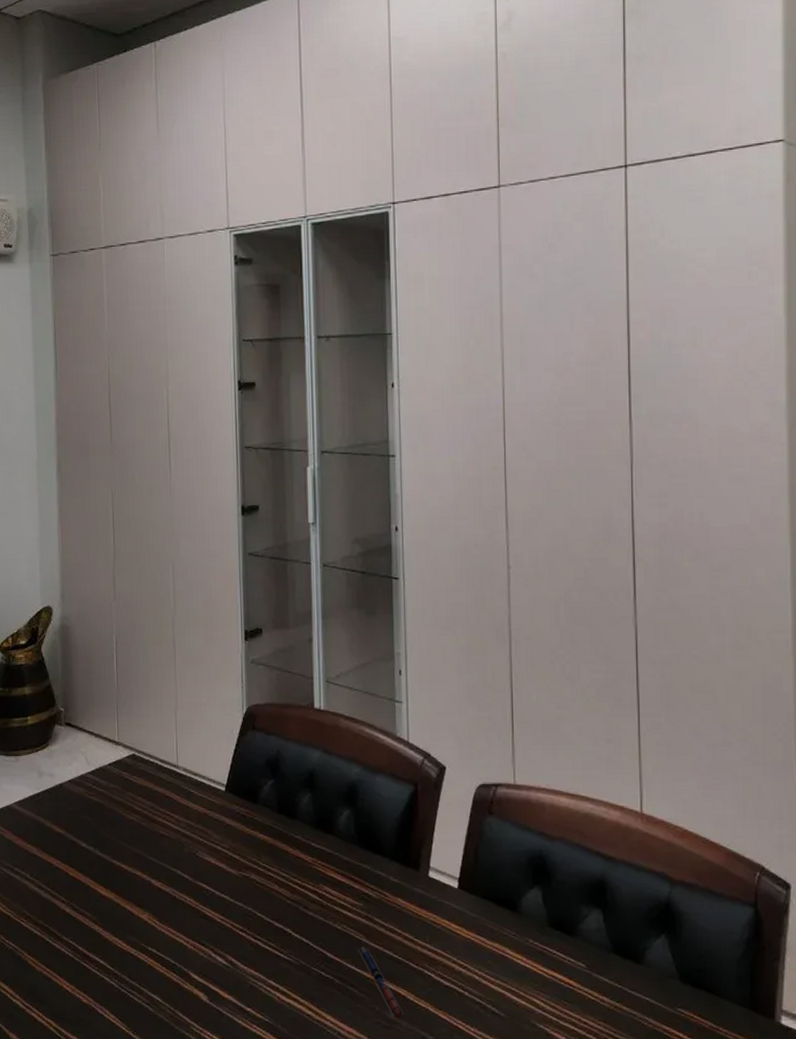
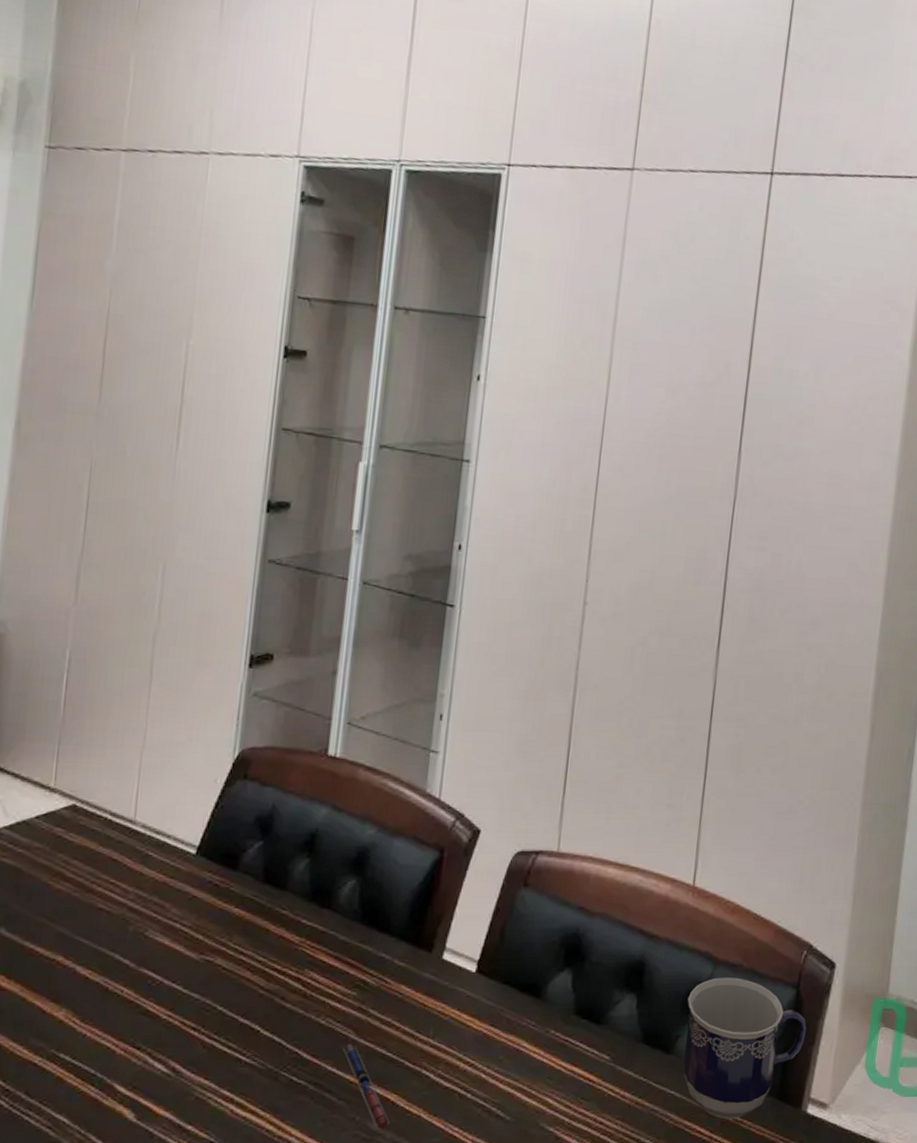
cup: none [650,896,769,1025] -> present [683,977,807,1119]

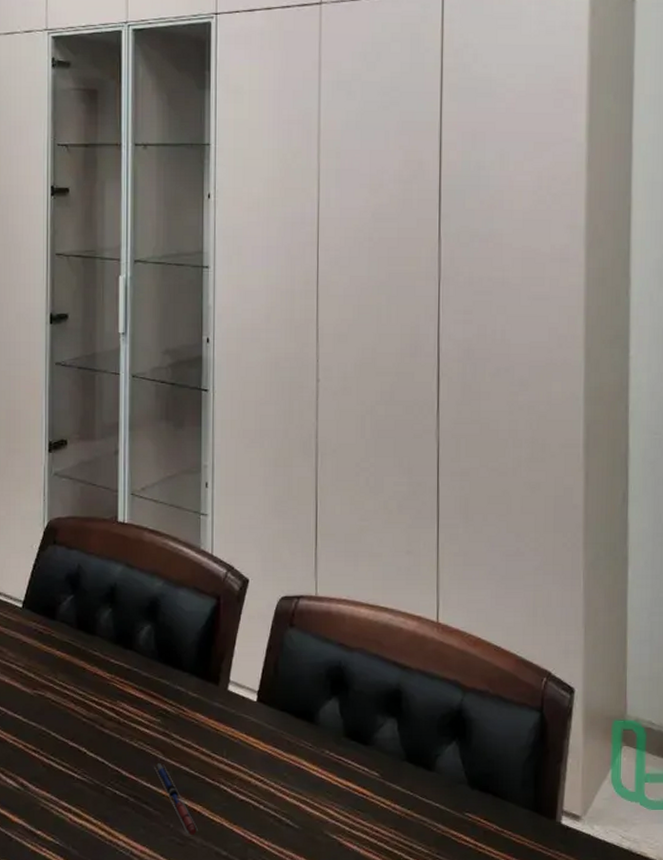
cup: present [683,977,807,1119] -> none [442,703,553,828]

